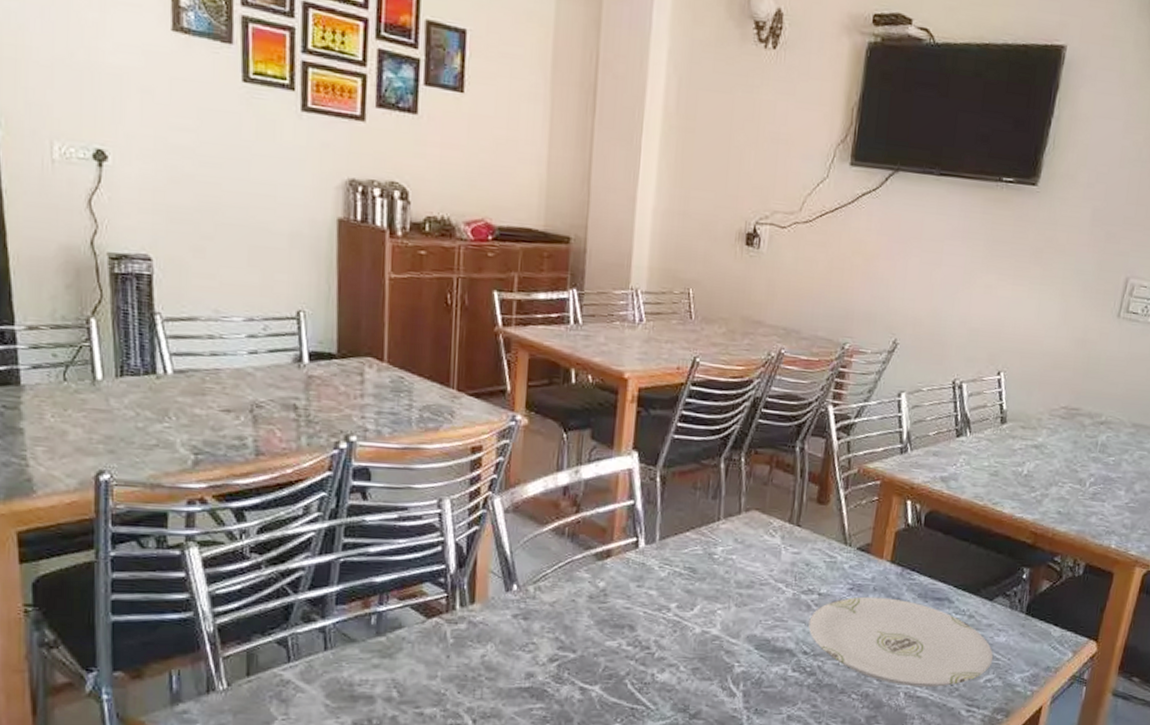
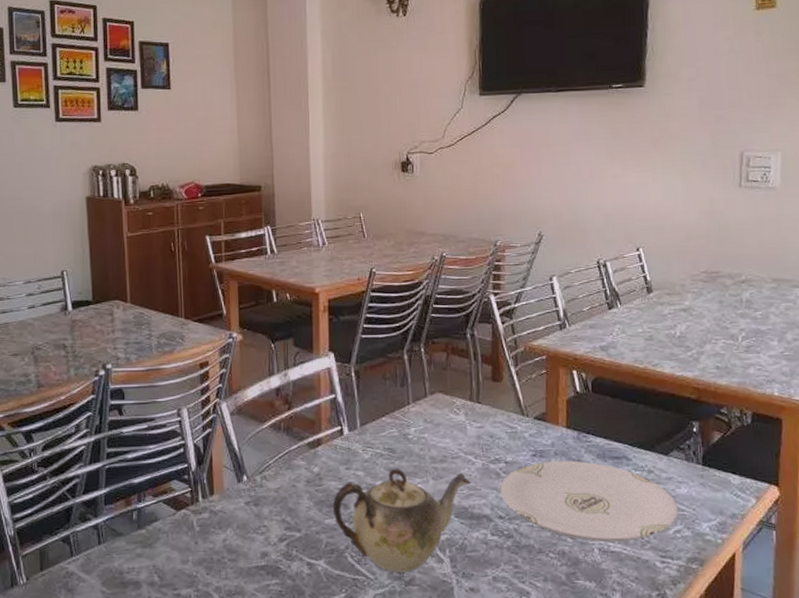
teapot: none [616,590,778,705] -> present [332,468,471,573]

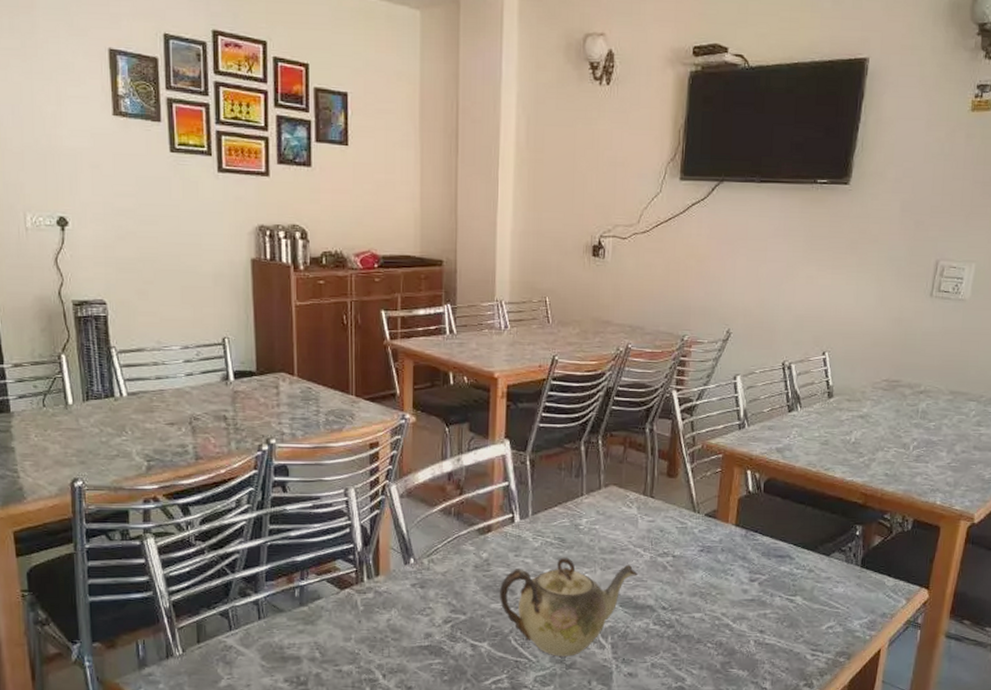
plate: present [500,460,679,542] -> none [665,557,834,634]

